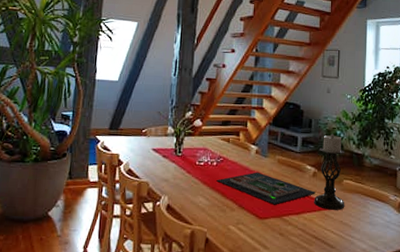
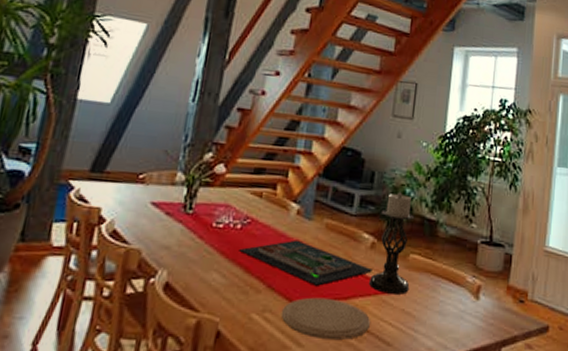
plate: none [250,213,317,244] -> present [281,297,370,340]

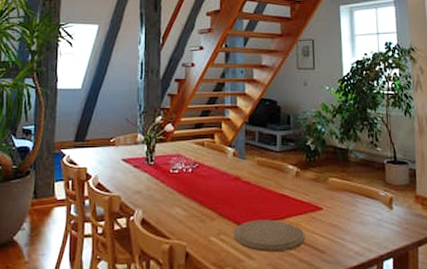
architectural model: present [239,239,372,286] -> none [193,176,300,211]
candle holder: present [369,191,415,295] -> none [299,129,333,212]

